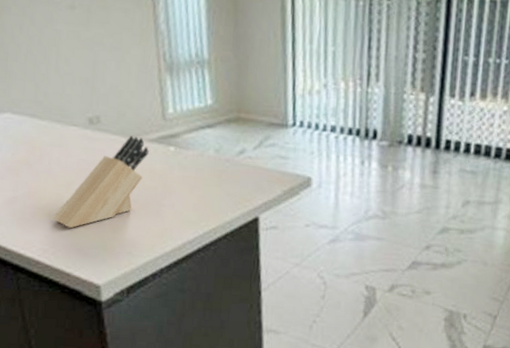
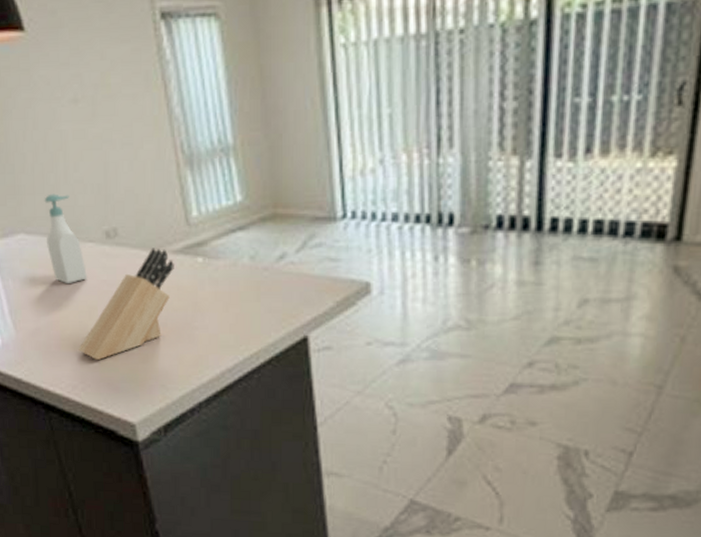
soap bottle: none [31,81,68,161] -> present [44,193,87,285]

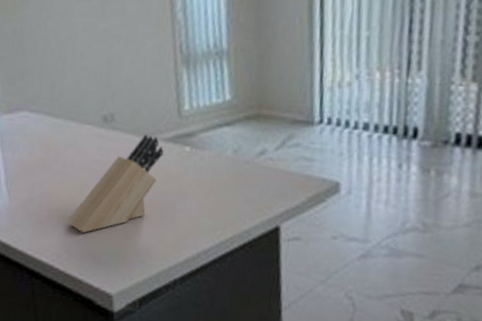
soap bottle: present [44,193,87,285] -> none [47,78,82,161]

